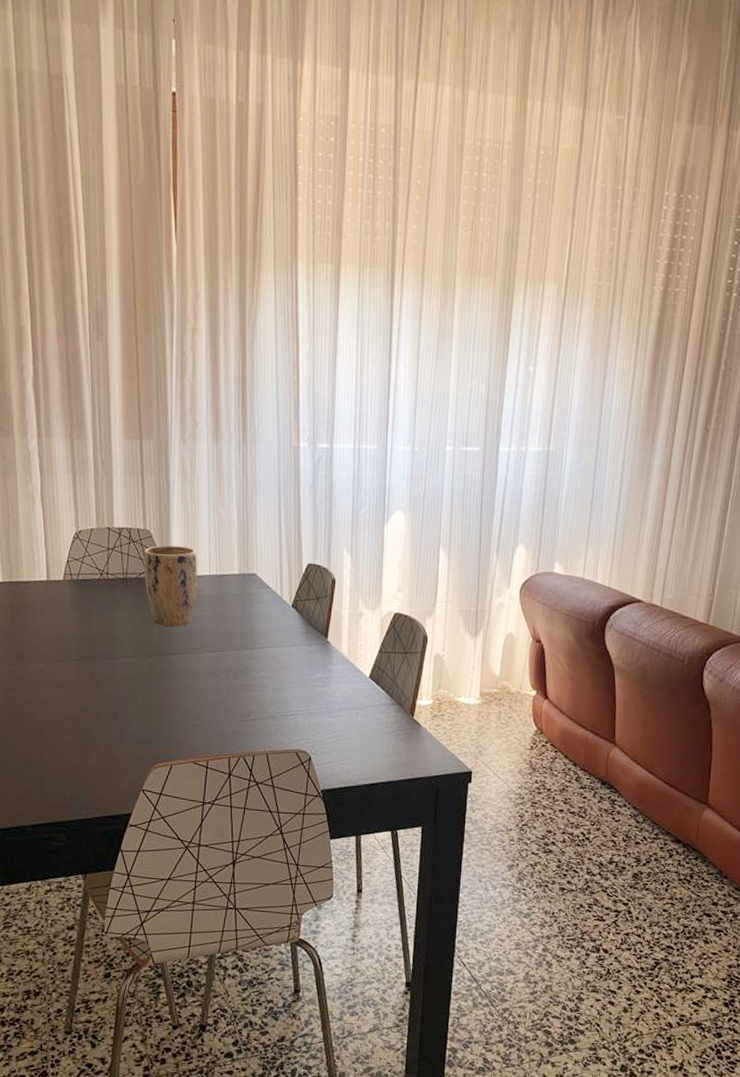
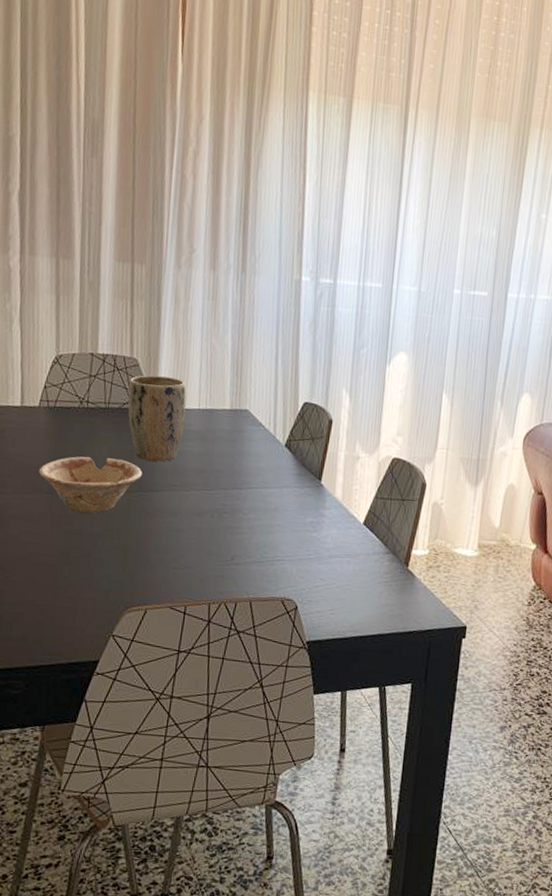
dish: none [66,624,161,678] -> present [38,456,142,513]

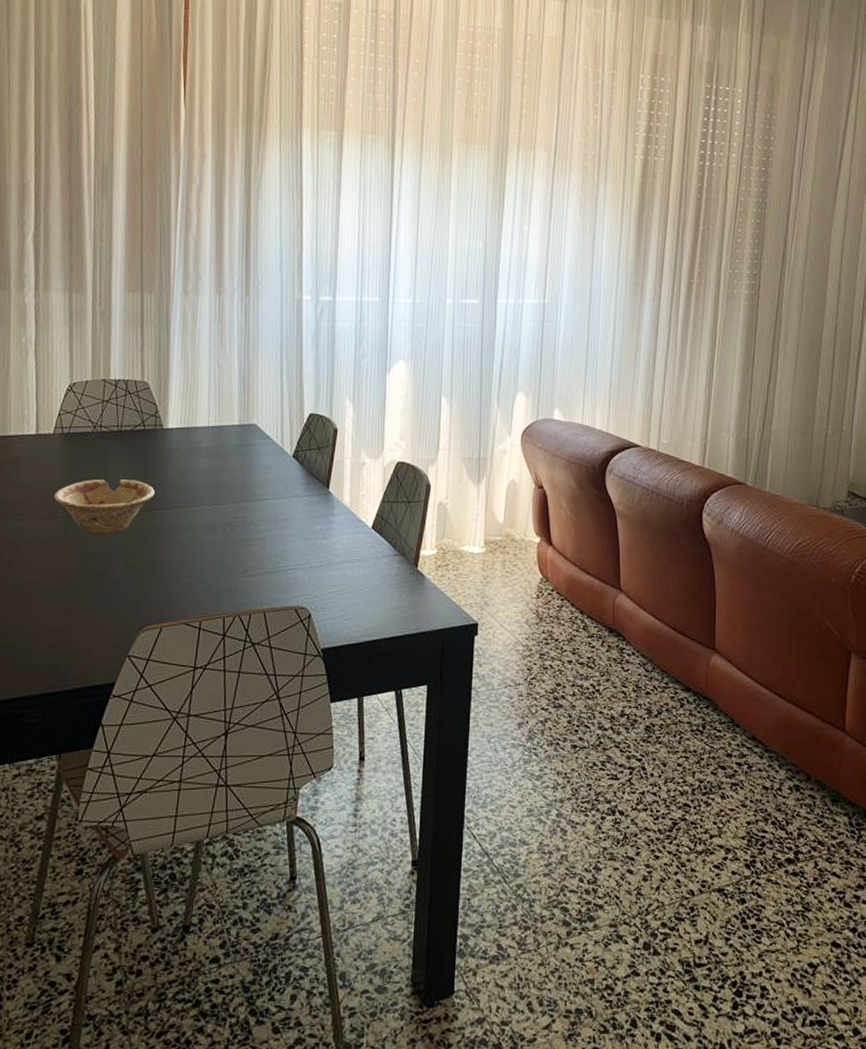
plant pot: present [127,375,186,462] -> none [139,397,196,480]

